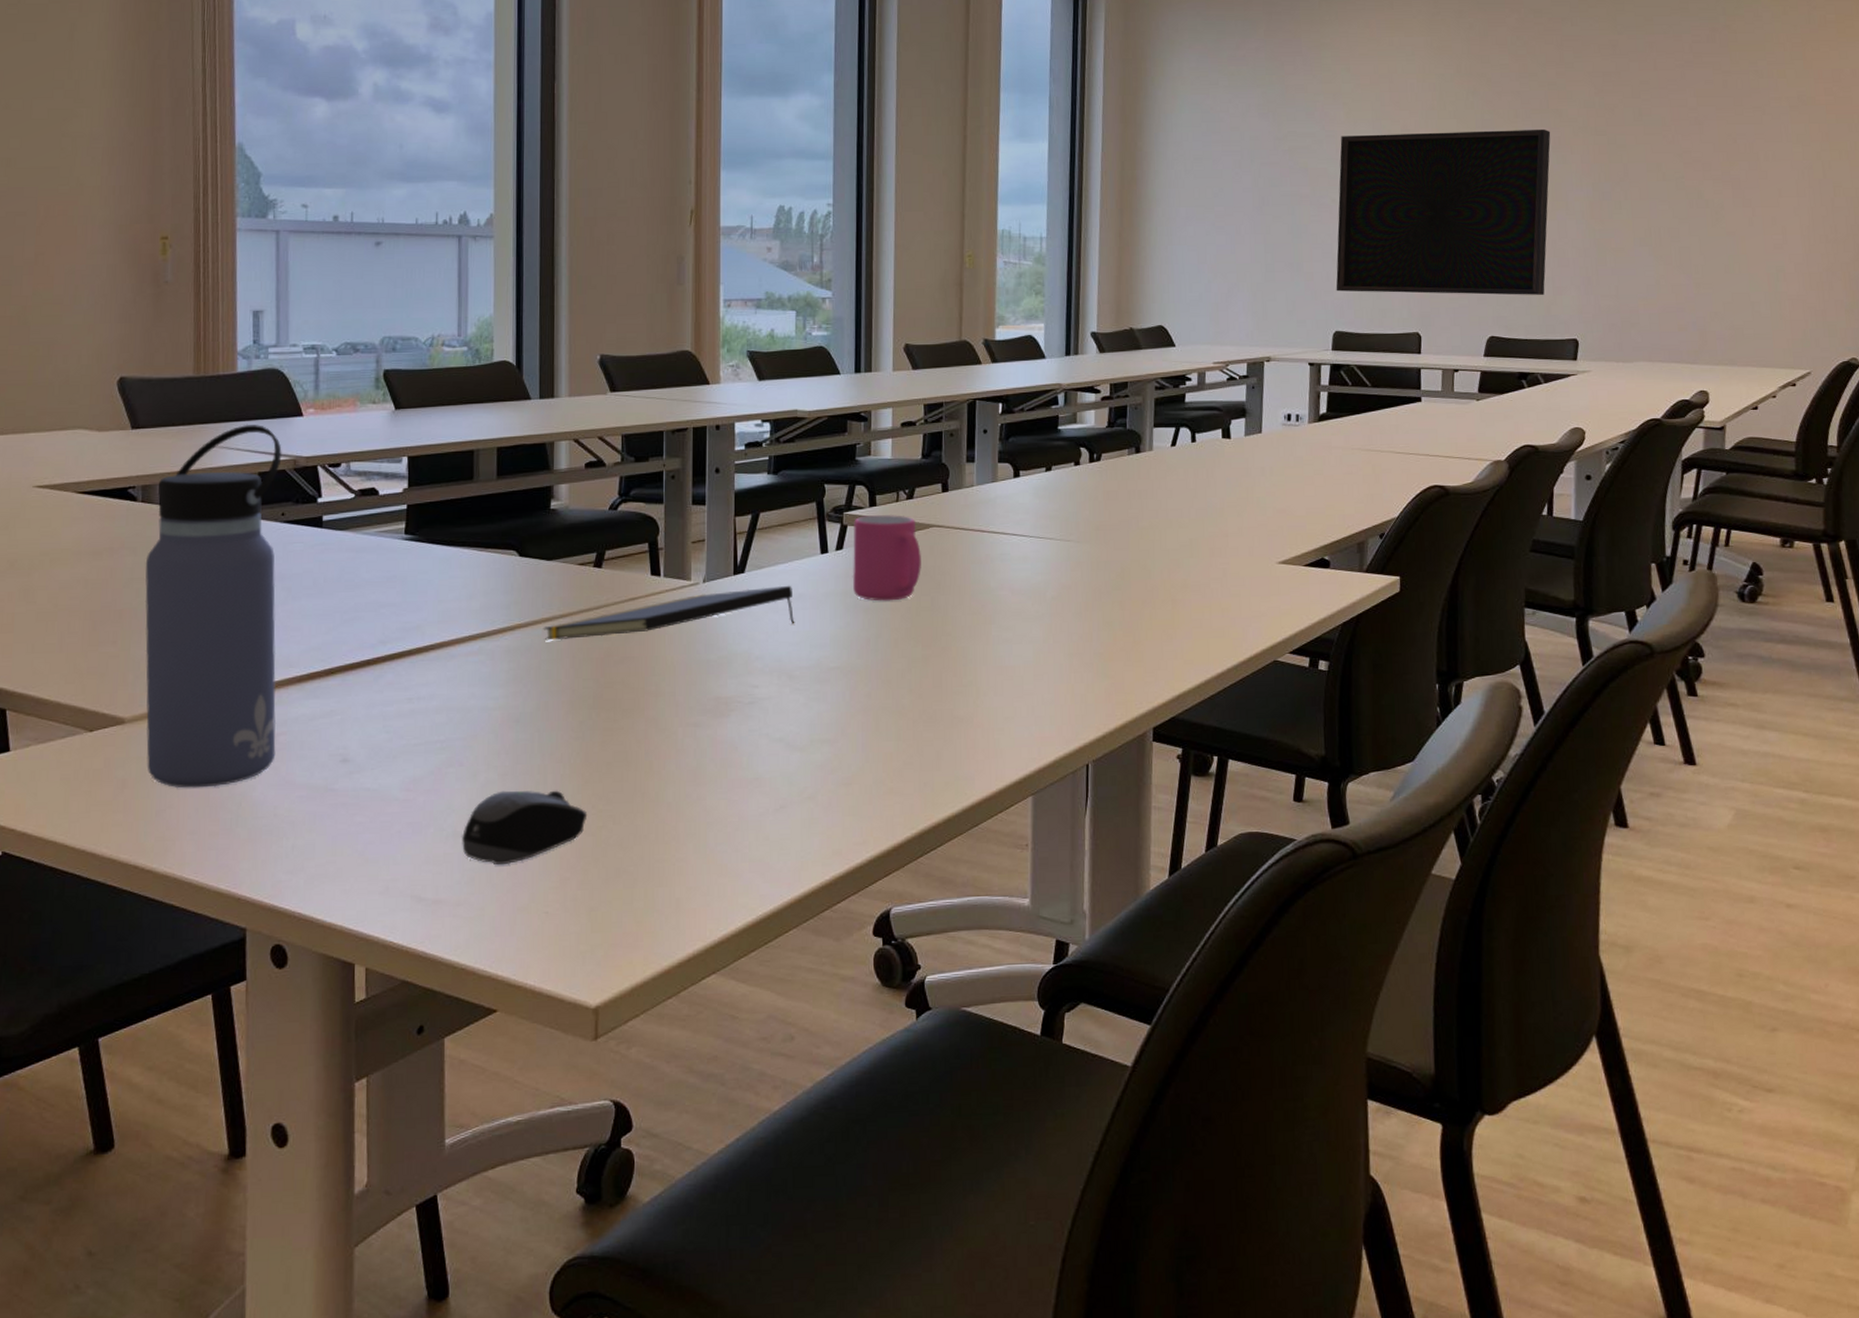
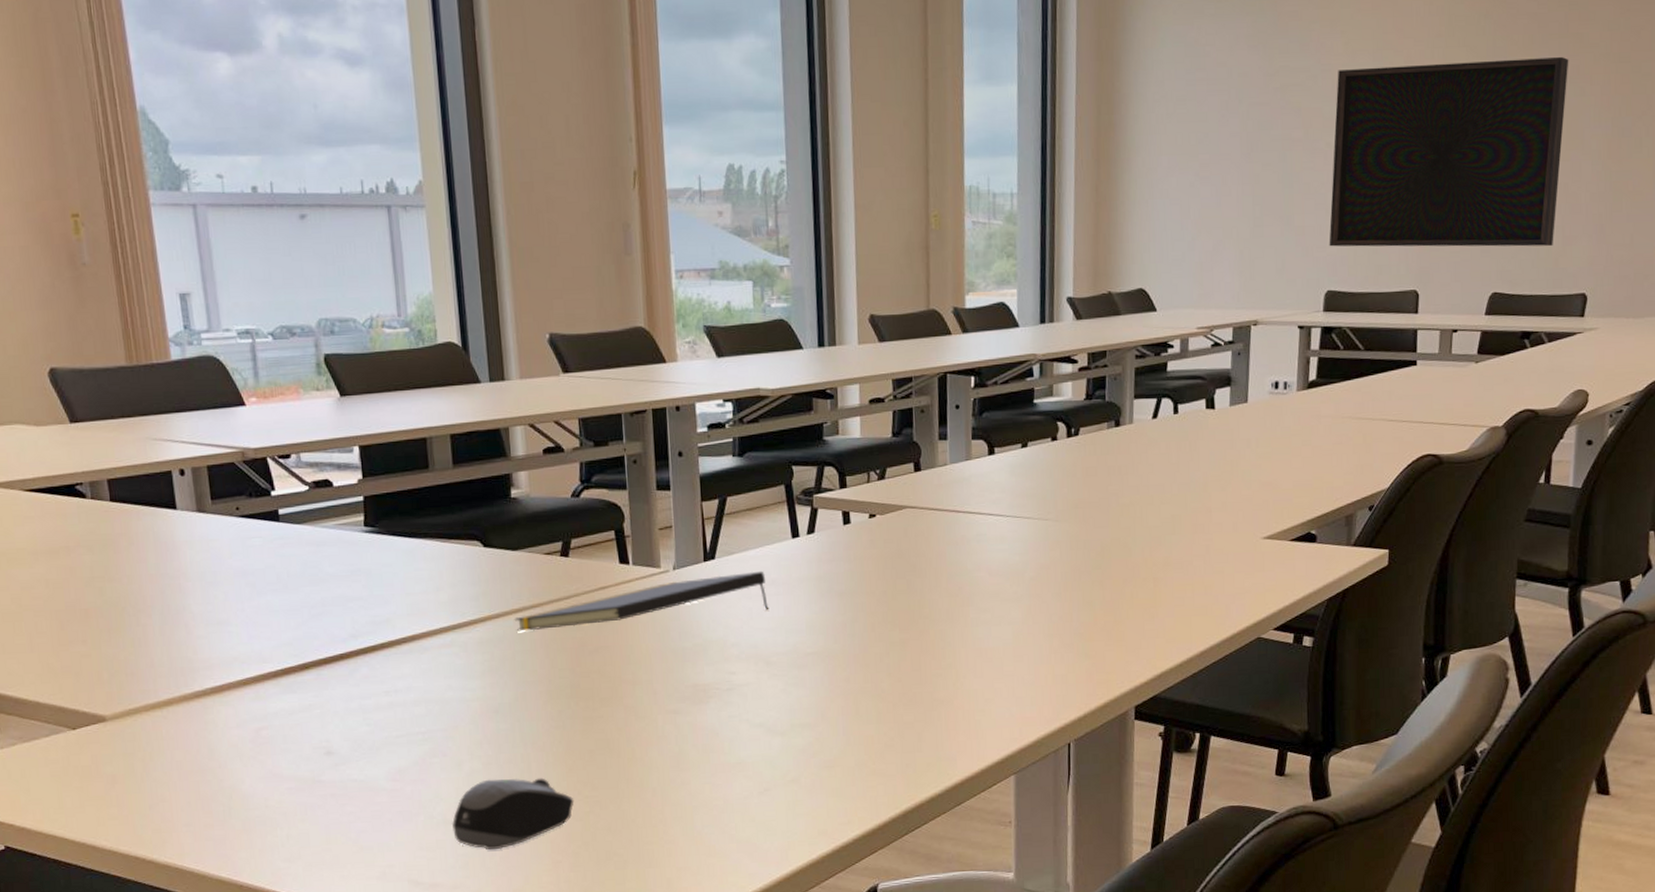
water bottle: present [145,424,282,788] -> none [104,415,260,783]
mug: present [852,515,921,601] -> none [823,496,896,586]

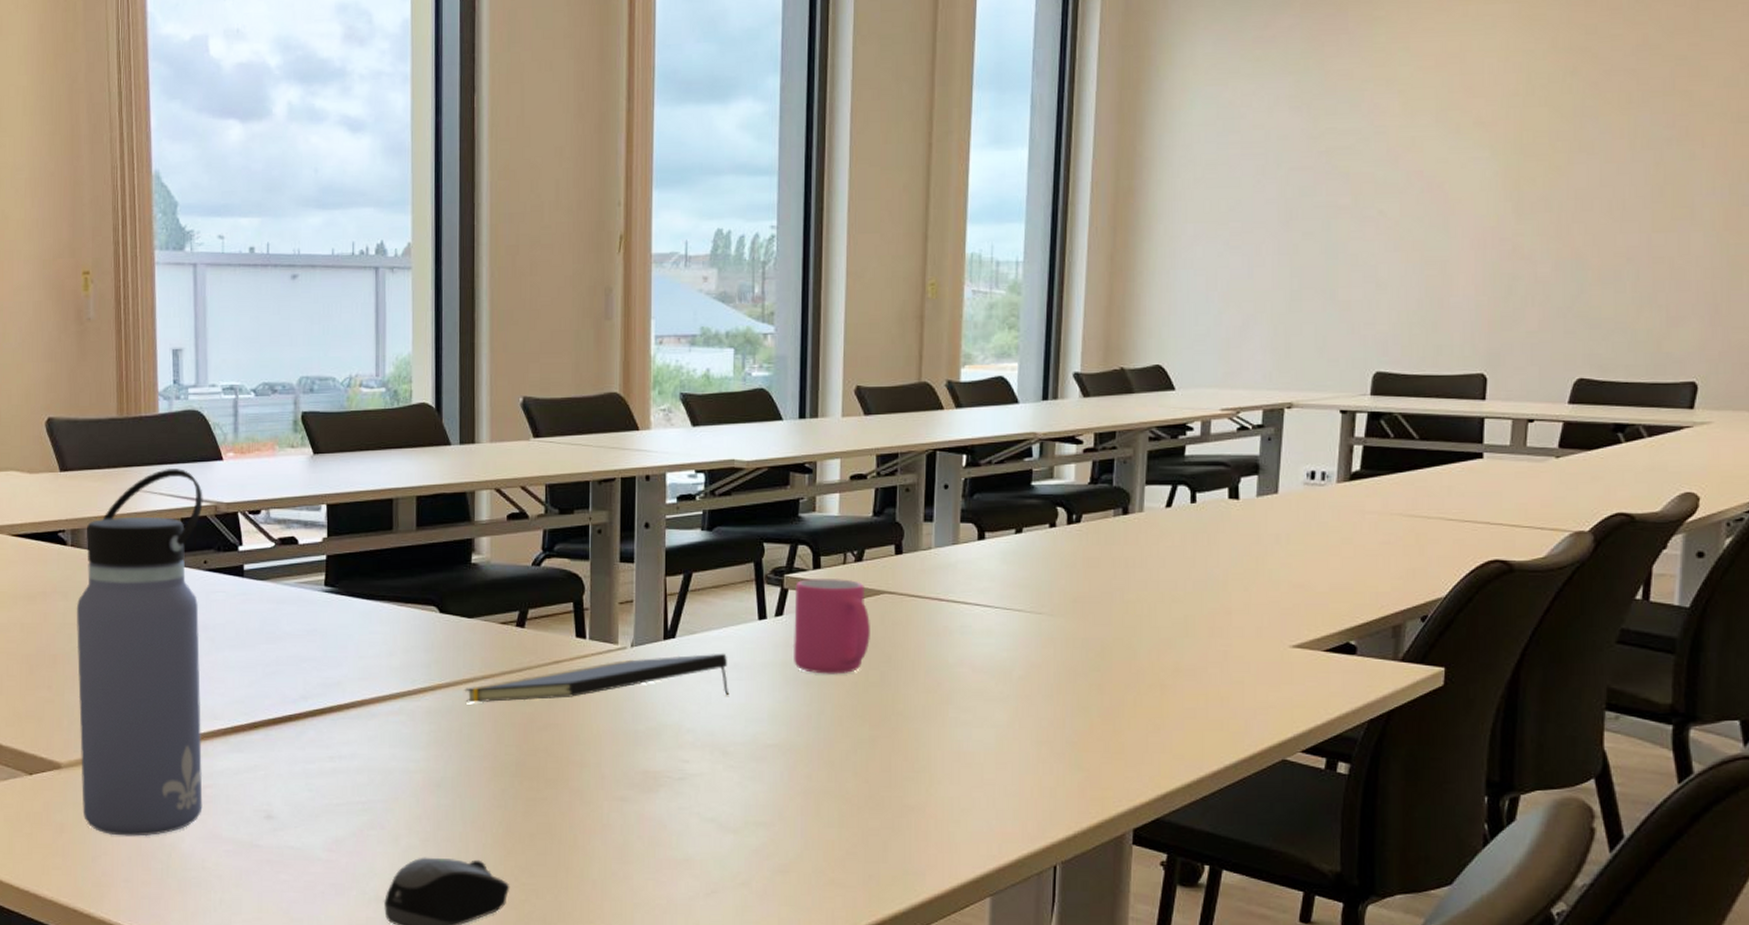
water bottle: none [104,415,260,783] -> present [76,467,203,837]
mug: none [823,496,896,586] -> present [792,579,870,674]
television: present [1329,56,1569,247] -> none [1379,116,1676,328]

